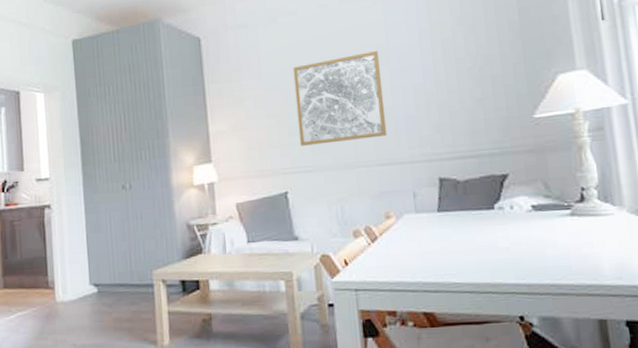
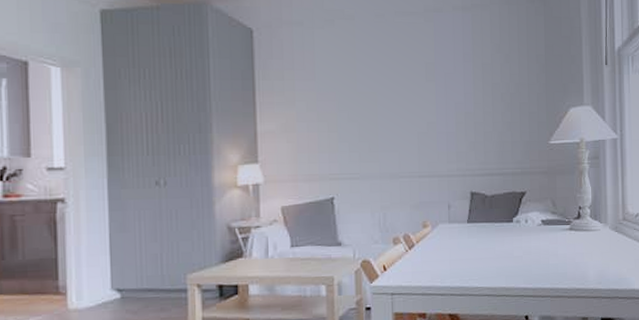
wall art: present [293,51,388,146] -> none [346,67,430,153]

